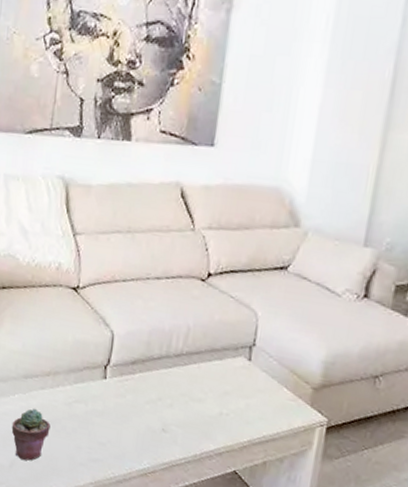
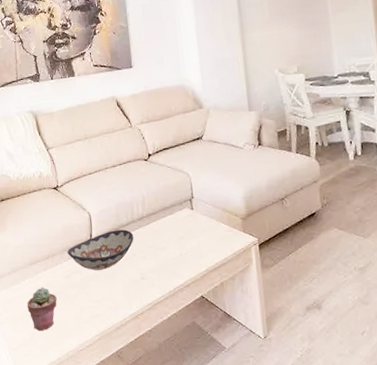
decorative bowl: none [74,361,165,408] -> present [67,229,134,270]

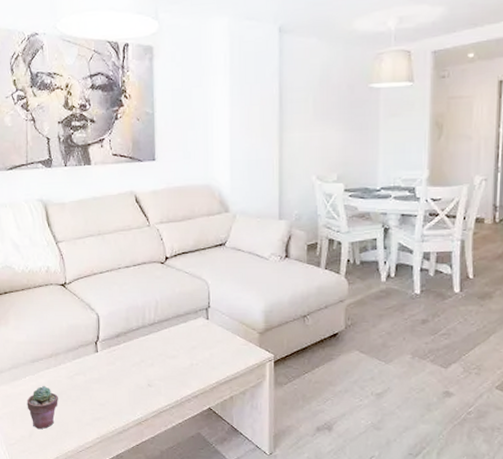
decorative bowl: present [67,229,134,270] -> none [72,334,143,373]

